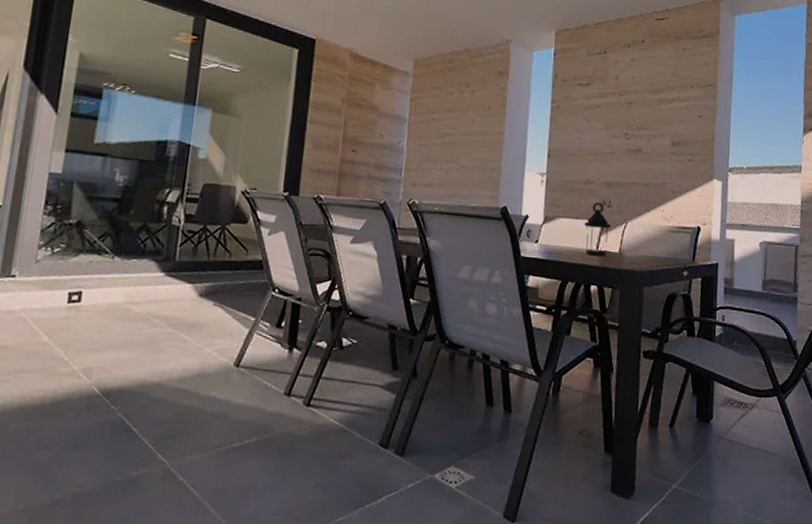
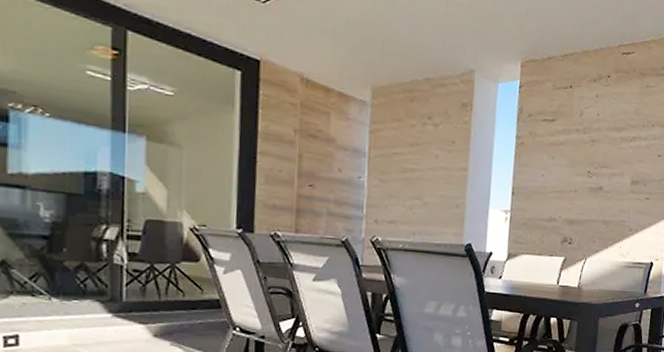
lantern: present [584,202,611,257] -> none [546,239,571,291]

